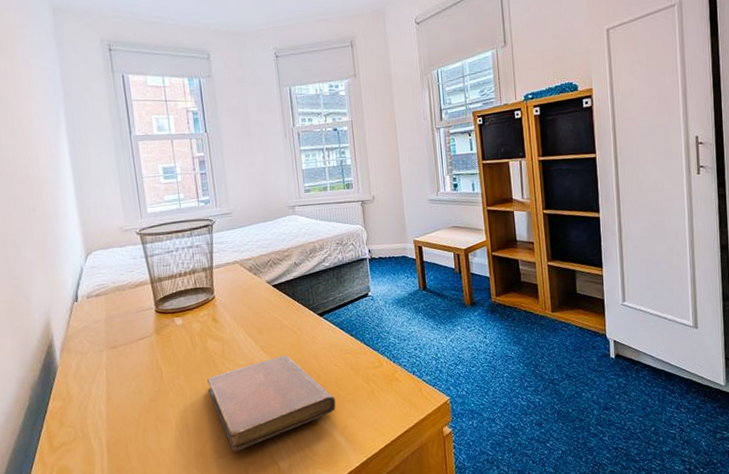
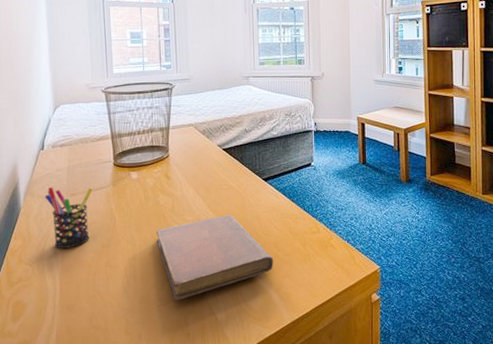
pen holder: none [83,338,136,407] -> present [45,186,94,248]

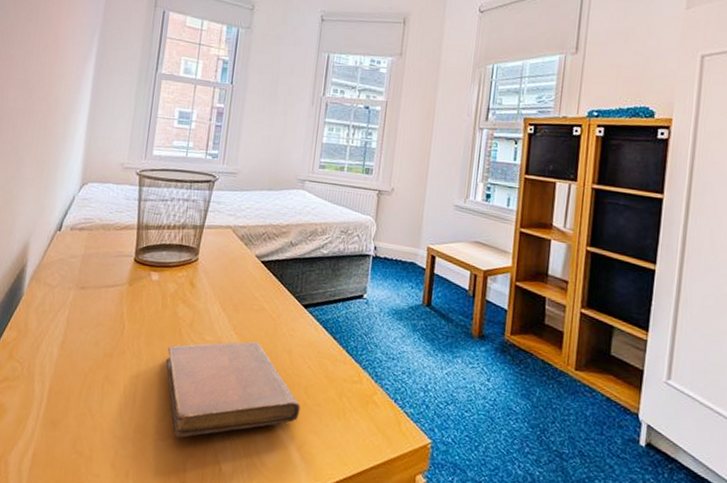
pen holder: present [45,186,94,248] -> none [51,274,107,351]

